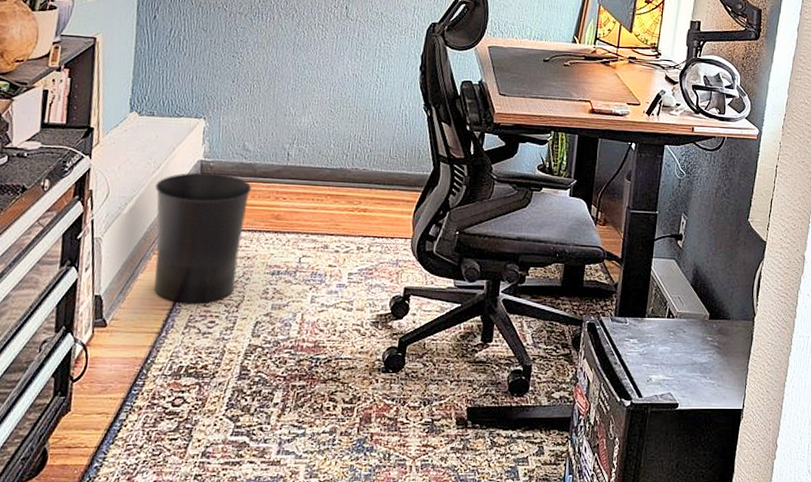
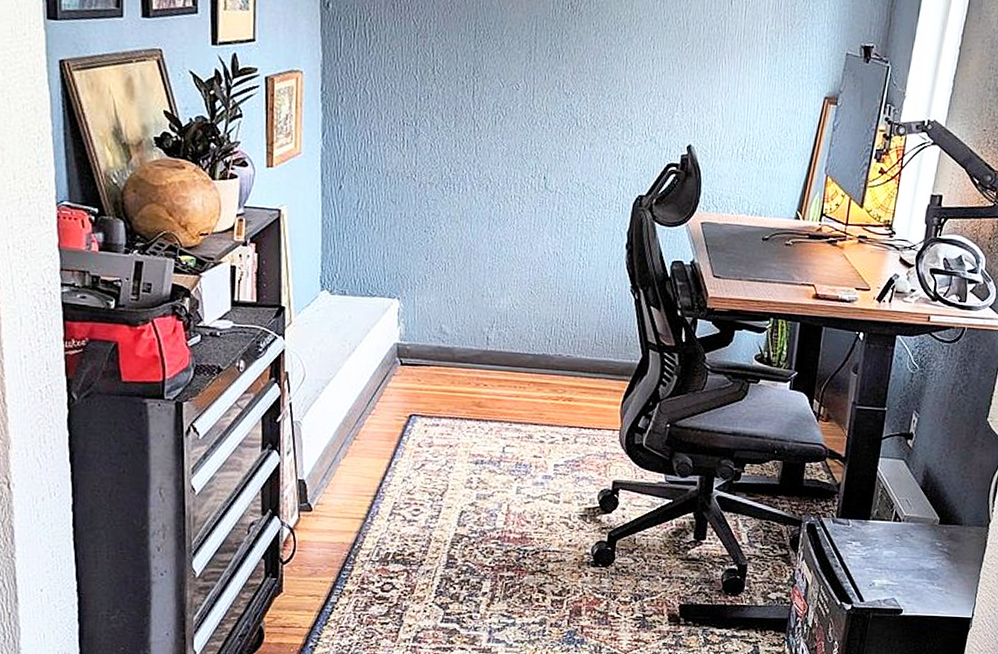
waste bin: present [154,172,252,304] -> none [352,355,451,491]

